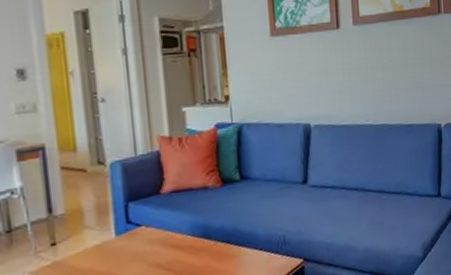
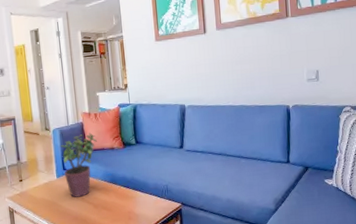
potted plant: none [121,166,182,264] -> present [60,133,97,197]

